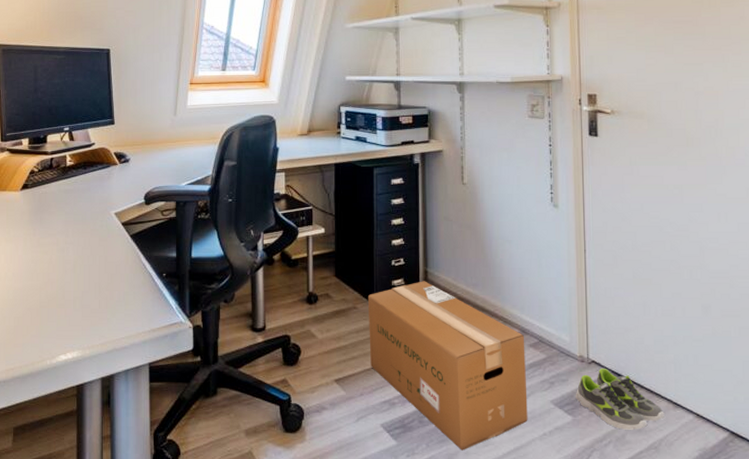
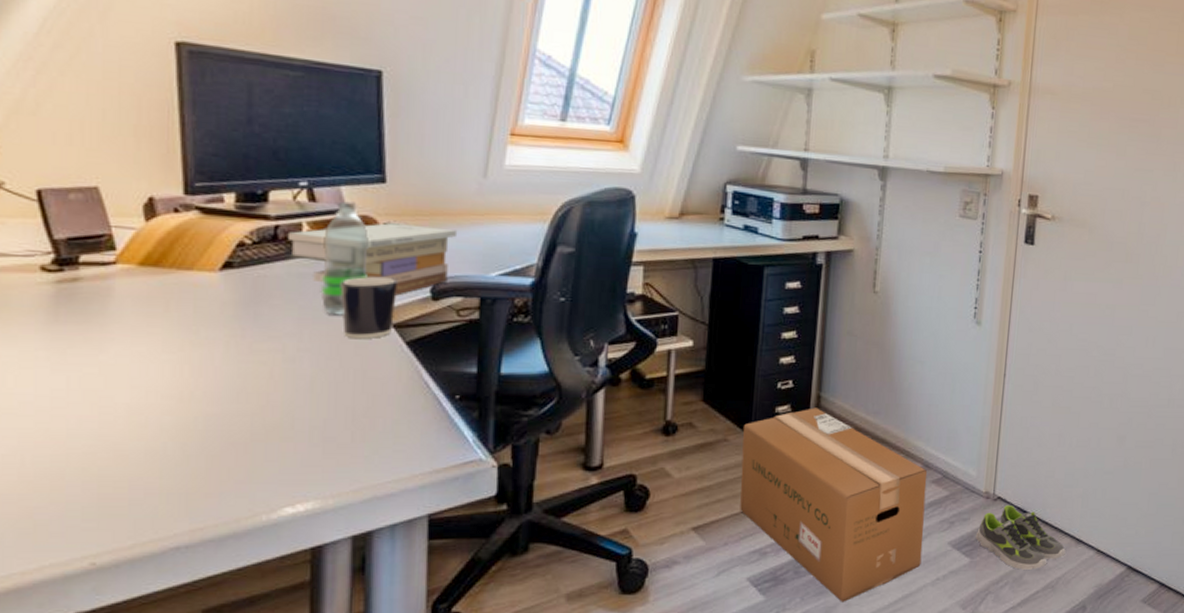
books: none [58,152,160,203] -> present [287,223,458,296]
bottle: none [78,139,105,218] -> present [320,201,369,316]
mug: none [89,189,123,235] -> present [340,276,397,340]

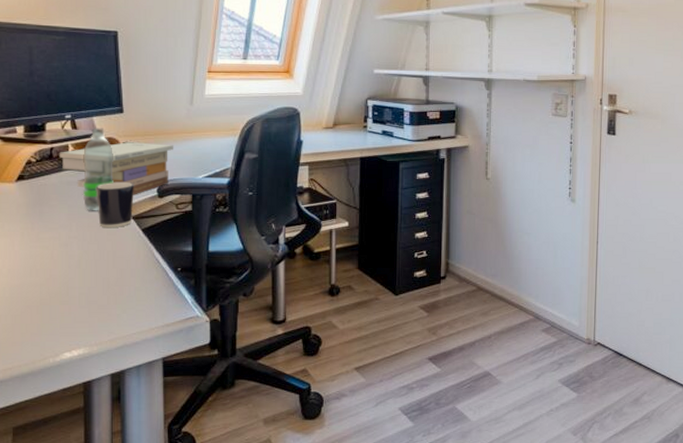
box: present [740,407,928,602] -> none [390,272,538,428]
athletic shoe: present [975,505,1067,570] -> none [581,350,659,403]

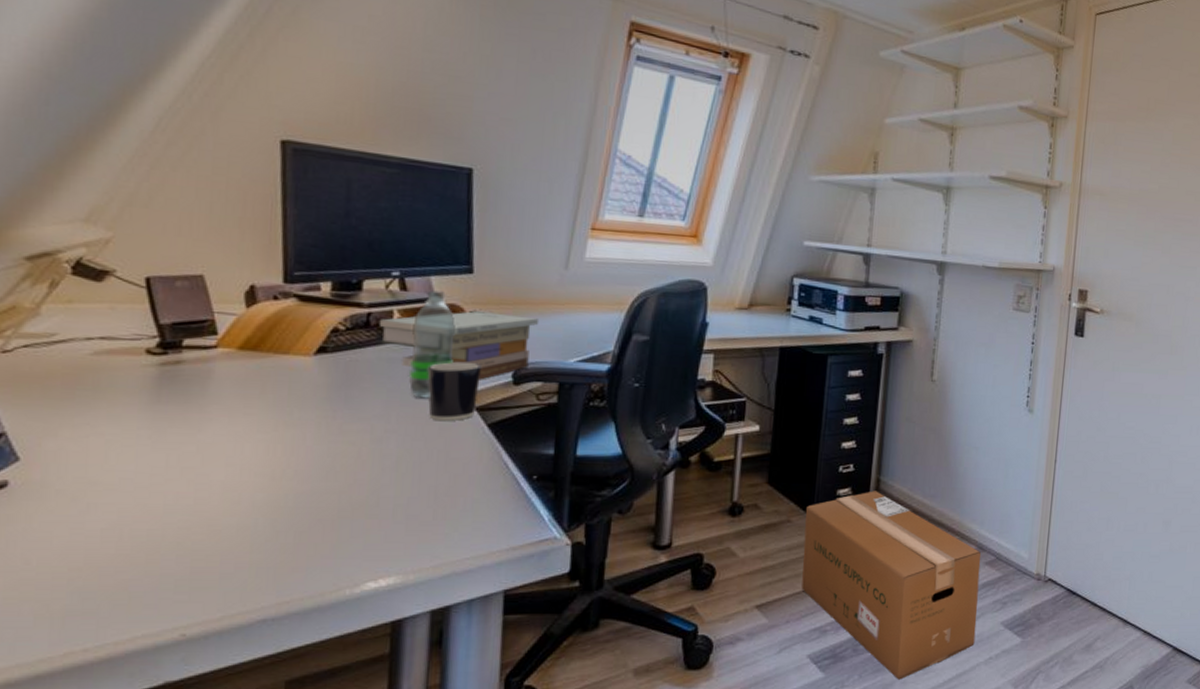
box: none [390,272,538,428] -> present [801,491,982,680]

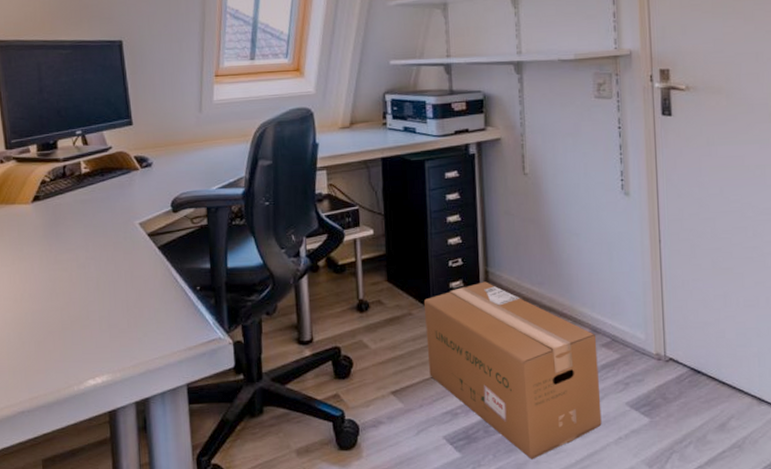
books: present [378,311,540,380] -> none [72,155,186,211]
bottle: present [408,290,456,399] -> none [95,142,127,230]
mug: present [427,361,481,422] -> none [109,197,148,247]

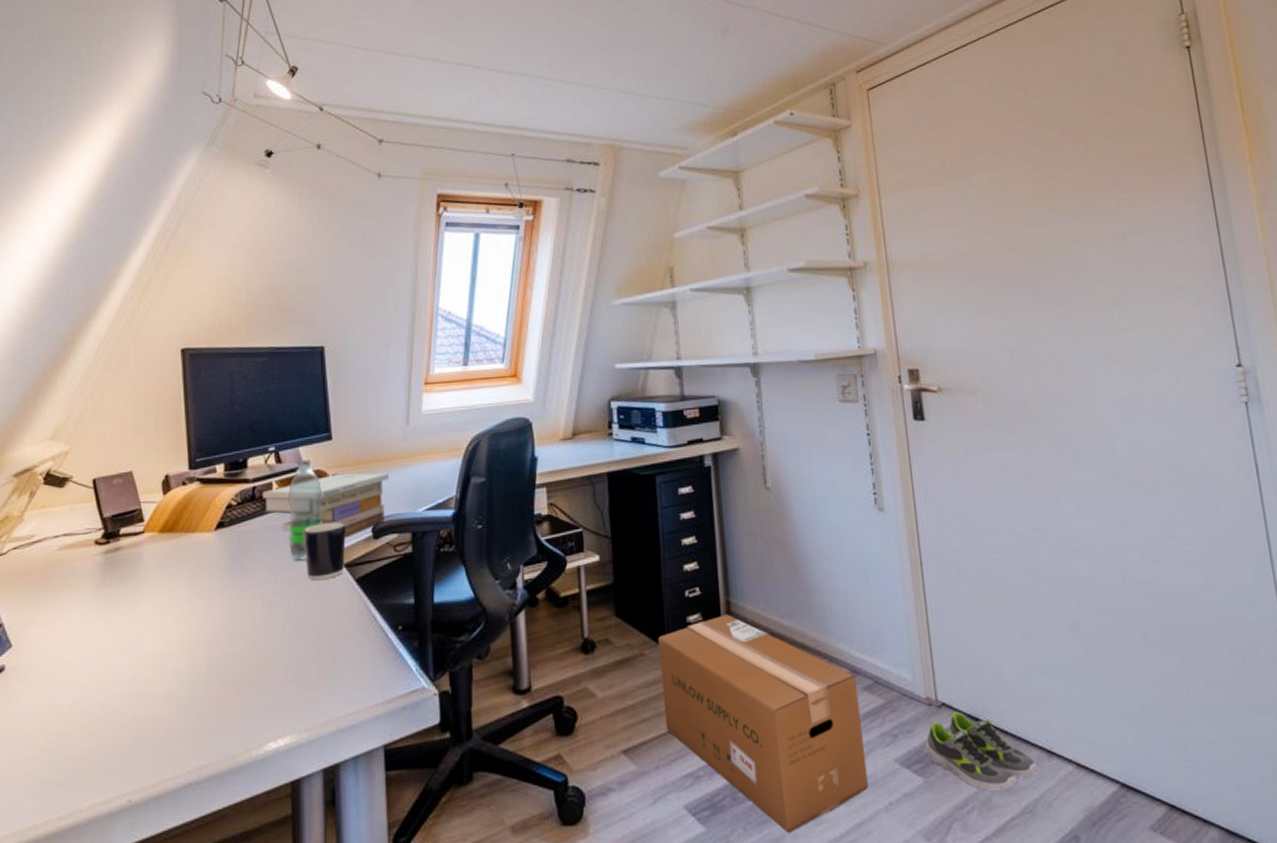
books: none [72,155,186,211] -> present [262,473,390,538]
bottle: none [95,142,127,230] -> present [288,459,322,561]
mug: none [109,197,148,247] -> present [302,521,346,581]
athletic shoe: none [652,366,750,429] -> present [924,712,1039,791]

